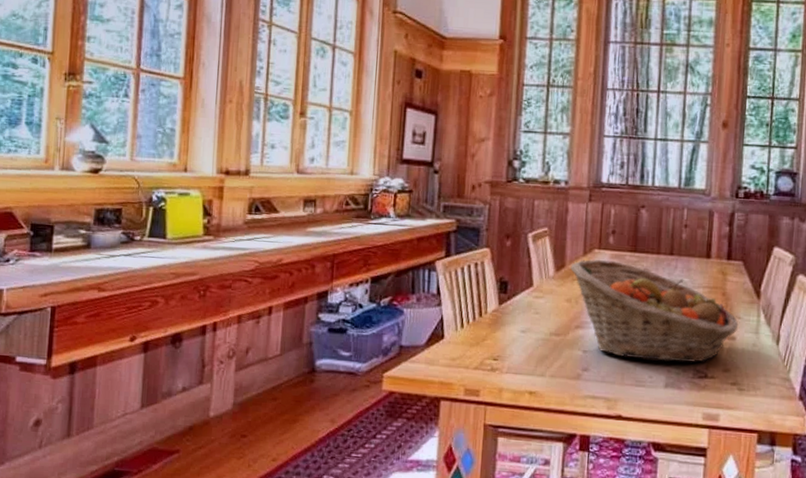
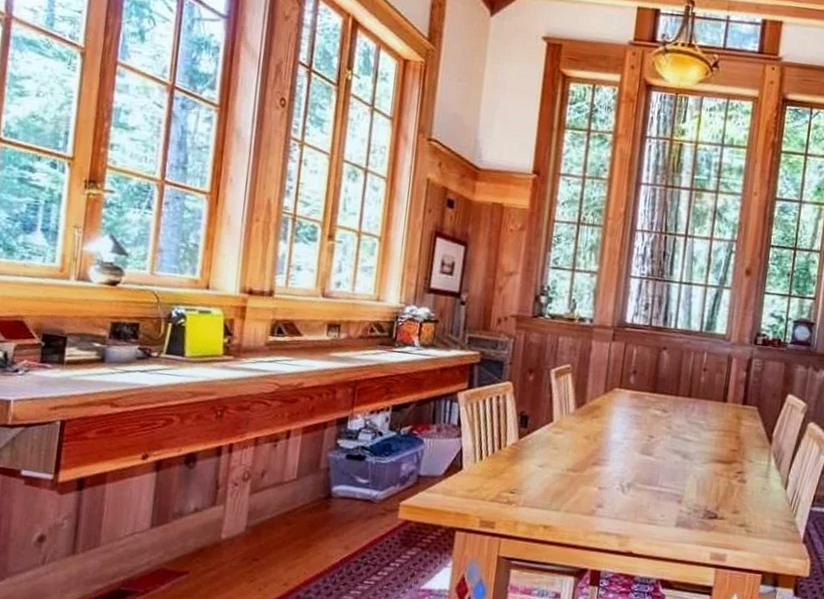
fruit basket: present [570,259,739,363] -> none [591,398,750,504]

